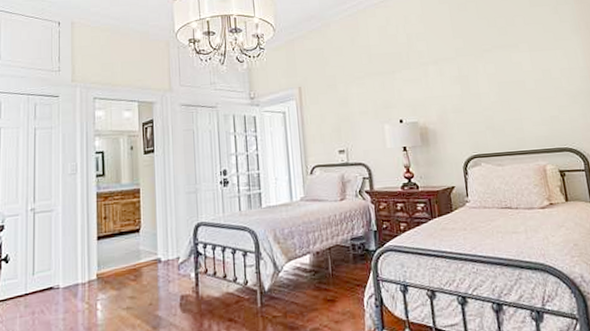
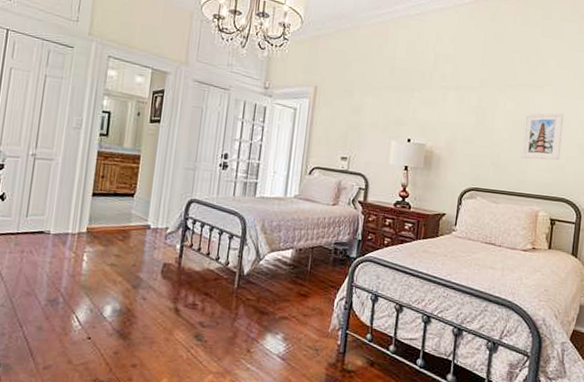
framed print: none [506,66,552,117] -> present [520,112,564,161]

